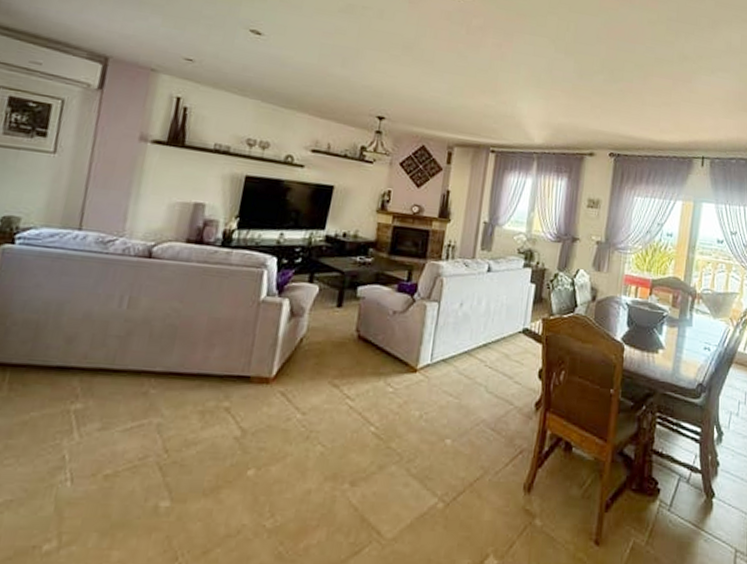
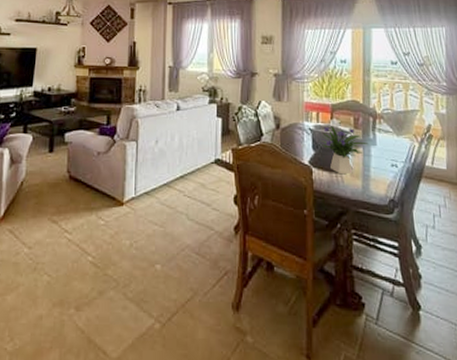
flower arrangement: none [634,301,685,356] -> present [319,125,369,175]

